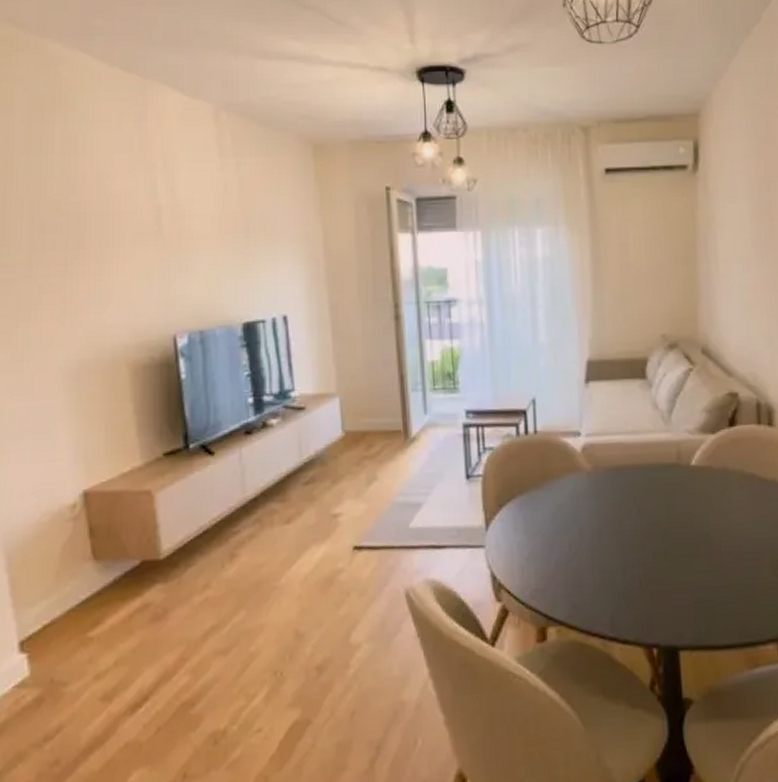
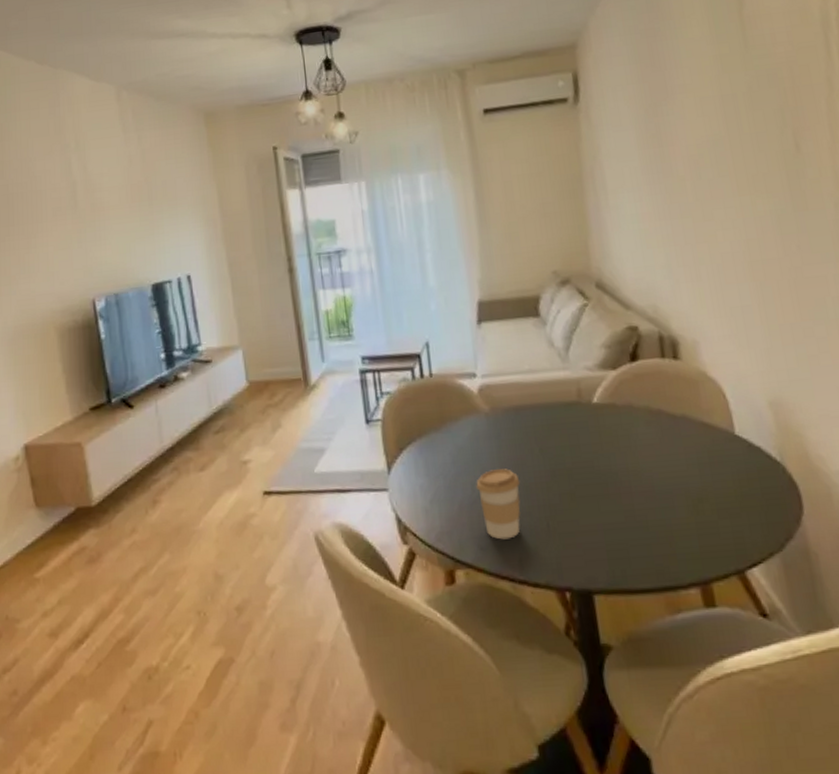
coffee cup: none [573,527,617,598] -> present [476,469,521,540]

